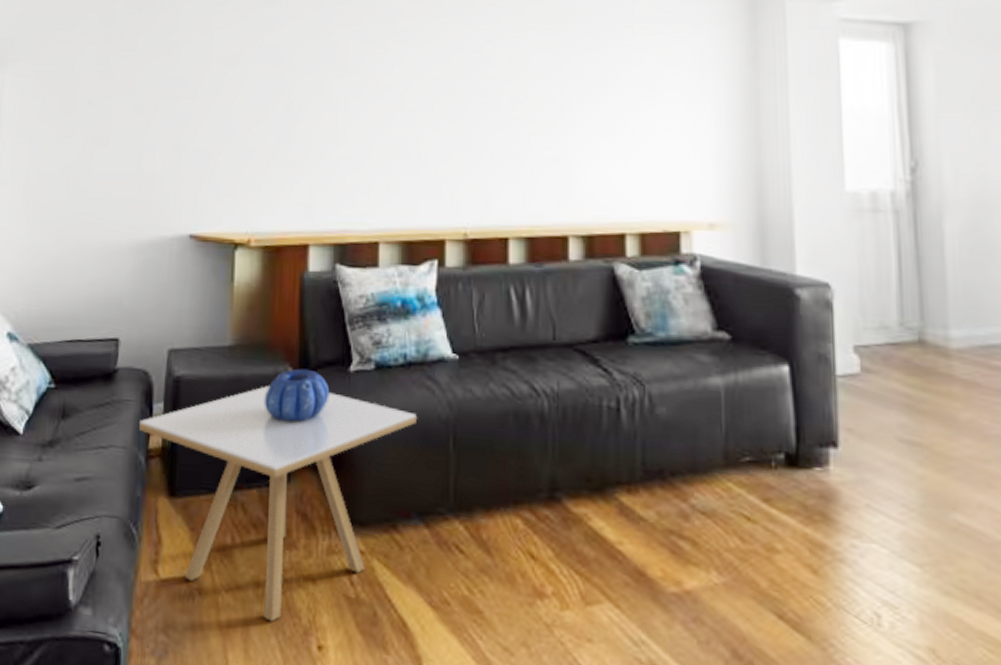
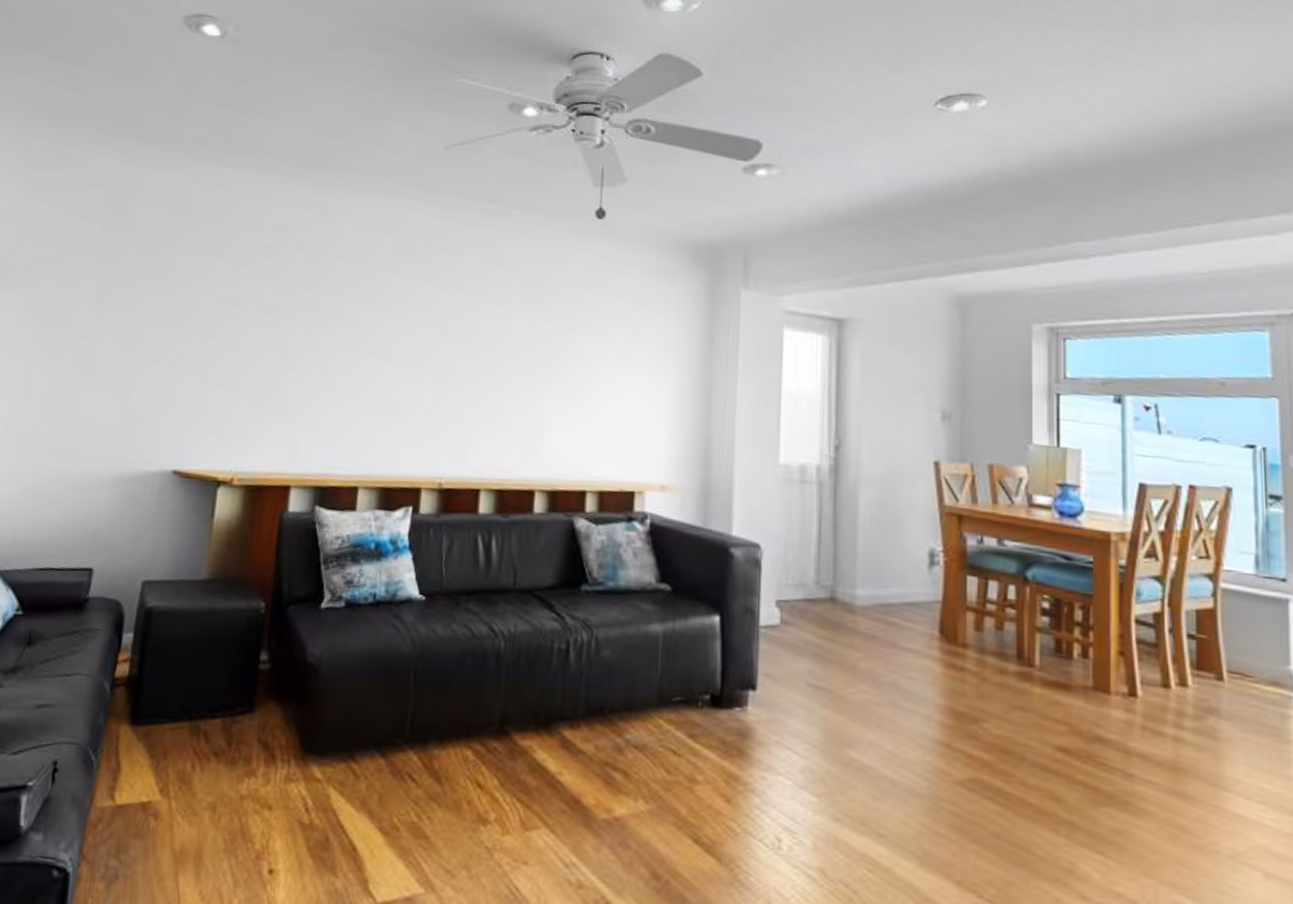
side table: present [139,385,417,622] -> none [107,618,381,847]
decorative bowl: present [264,368,330,423] -> none [234,604,300,656]

